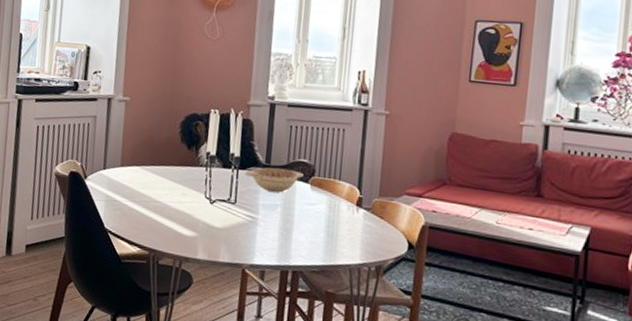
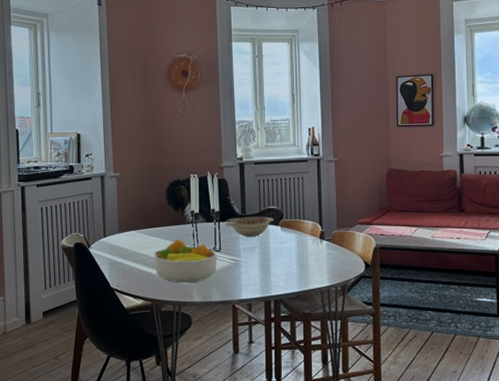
fruit bowl: none [157,182,232,237] -> present [154,239,217,283]

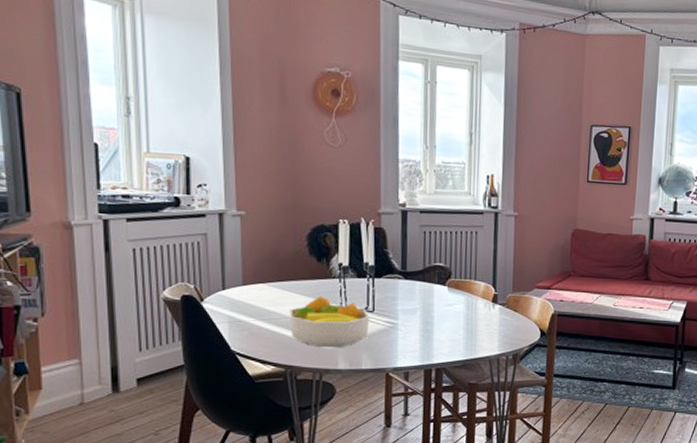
decorative bowl: present [224,216,274,237] -> none [380,273,440,297]

